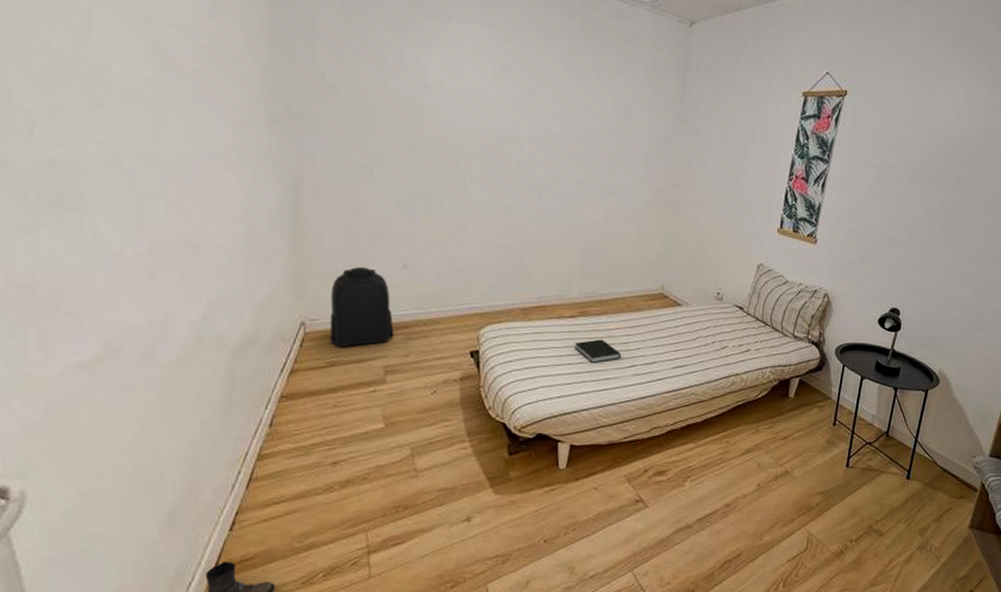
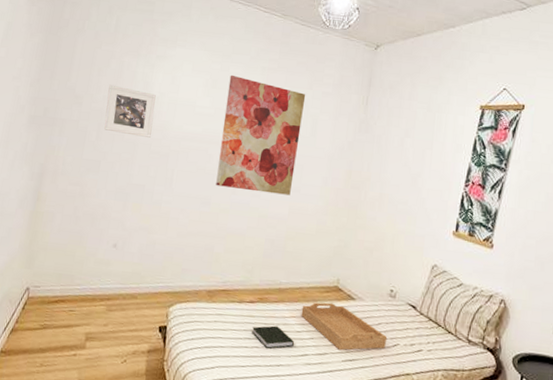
backpack: present [329,267,394,347] -> none [46,244,100,313]
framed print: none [370,69,434,136] -> present [104,84,156,138]
wall art: none [519,57,615,199] -> present [216,74,306,196]
serving tray: none [626,311,716,358] -> present [301,302,388,351]

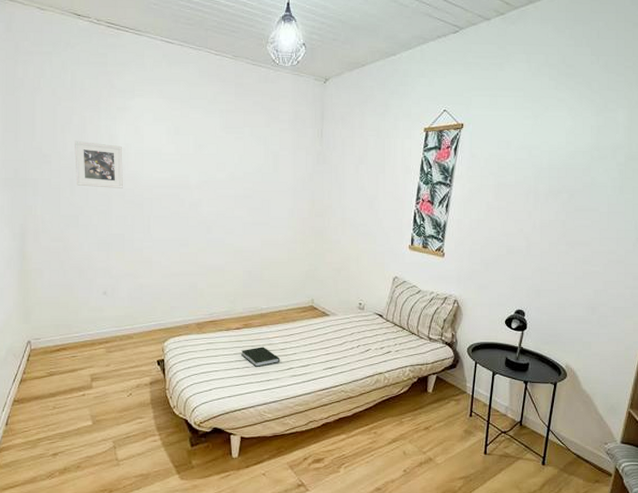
wall art: present [216,74,306,196] -> none [190,120,265,229]
serving tray: present [301,302,388,351] -> none [283,321,361,361]

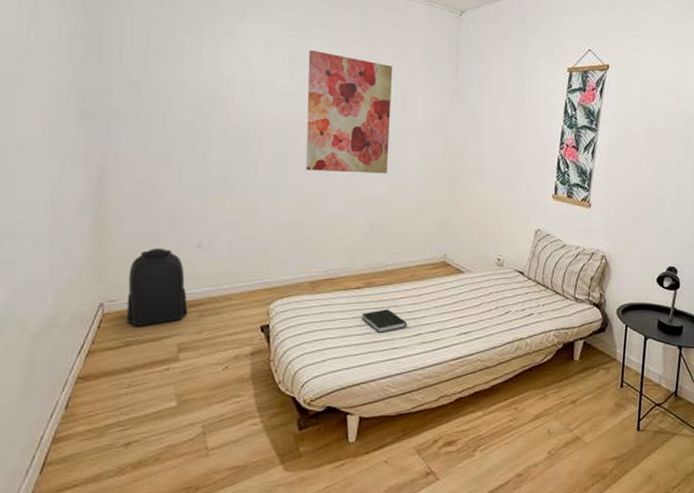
backpack: none [49,296,98,360] -> present [126,249,188,326]
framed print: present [75,140,123,188] -> none [170,67,228,124]
wall art: none [190,120,265,229] -> present [306,49,393,174]

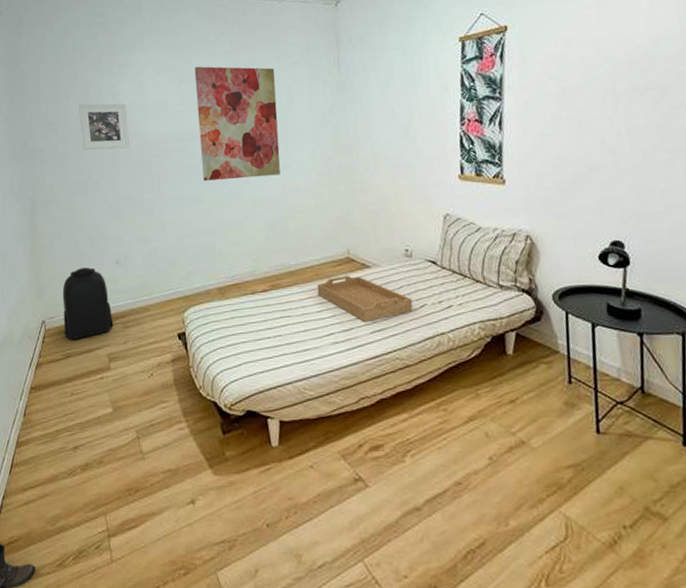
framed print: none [170,67,228,124] -> present [79,103,129,150]
book: present [362,309,406,333] -> none [271,310,317,335]
serving tray: none [411,279,499,325] -> present [317,275,413,323]

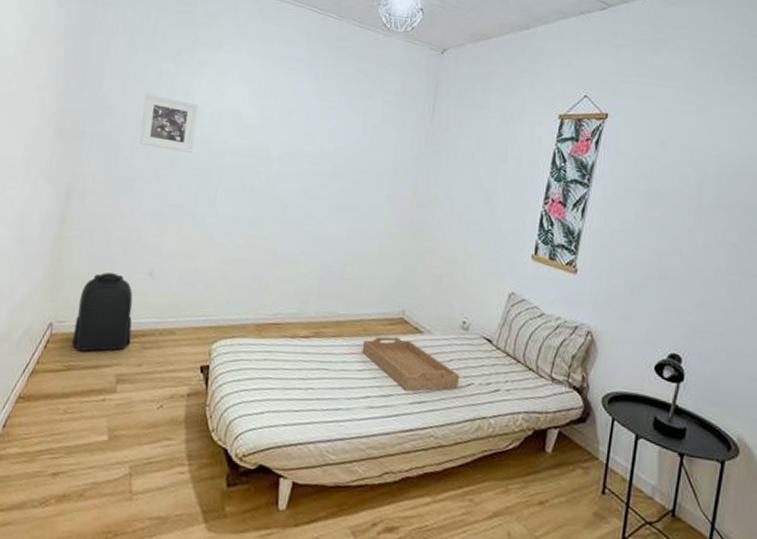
wall art: present [194,66,280,181] -> none [265,82,366,216]

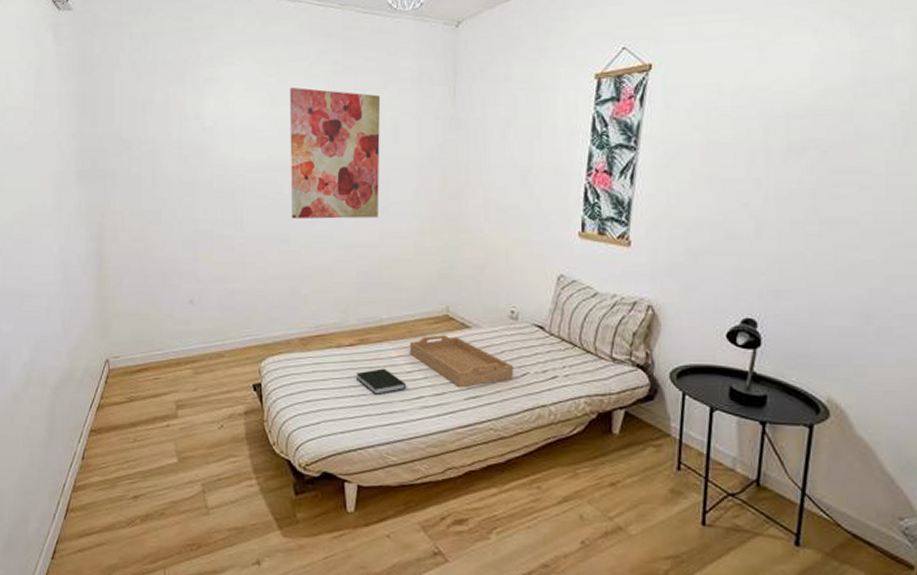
backpack: present [71,272,133,352] -> none [129,305,183,382]
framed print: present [139,93,198,152] -> none [157,121,211,176]
wall art: none [265,82,366,216] -> present [289,87,381,219]
book: none [306,363,354,390] -> present [356,368,406,395]

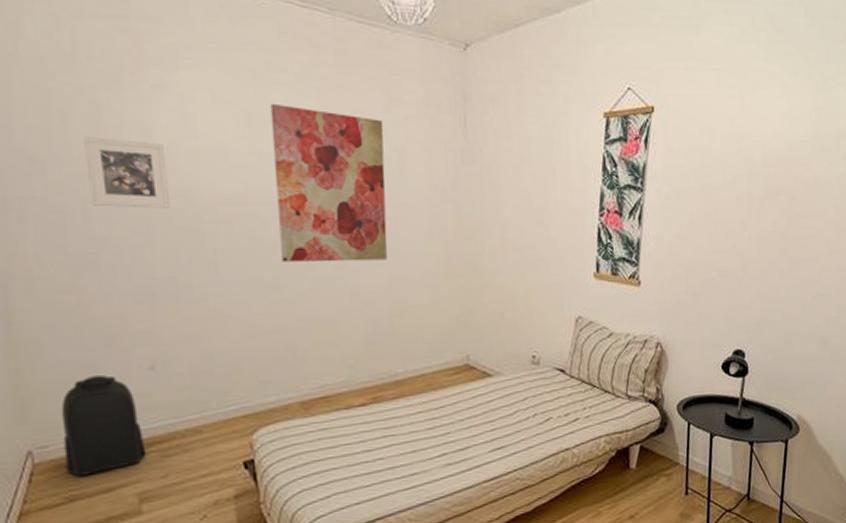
backpack: none [129,305,183,382] -> present [61,375,147,476]
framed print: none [157,121,211,176] -> present [84,136,170,208]
book: present [356,368,406,395] -> none [370,427,427,457]
serving tray: present [409,335,514,388] -> none [428,385,538,440]

